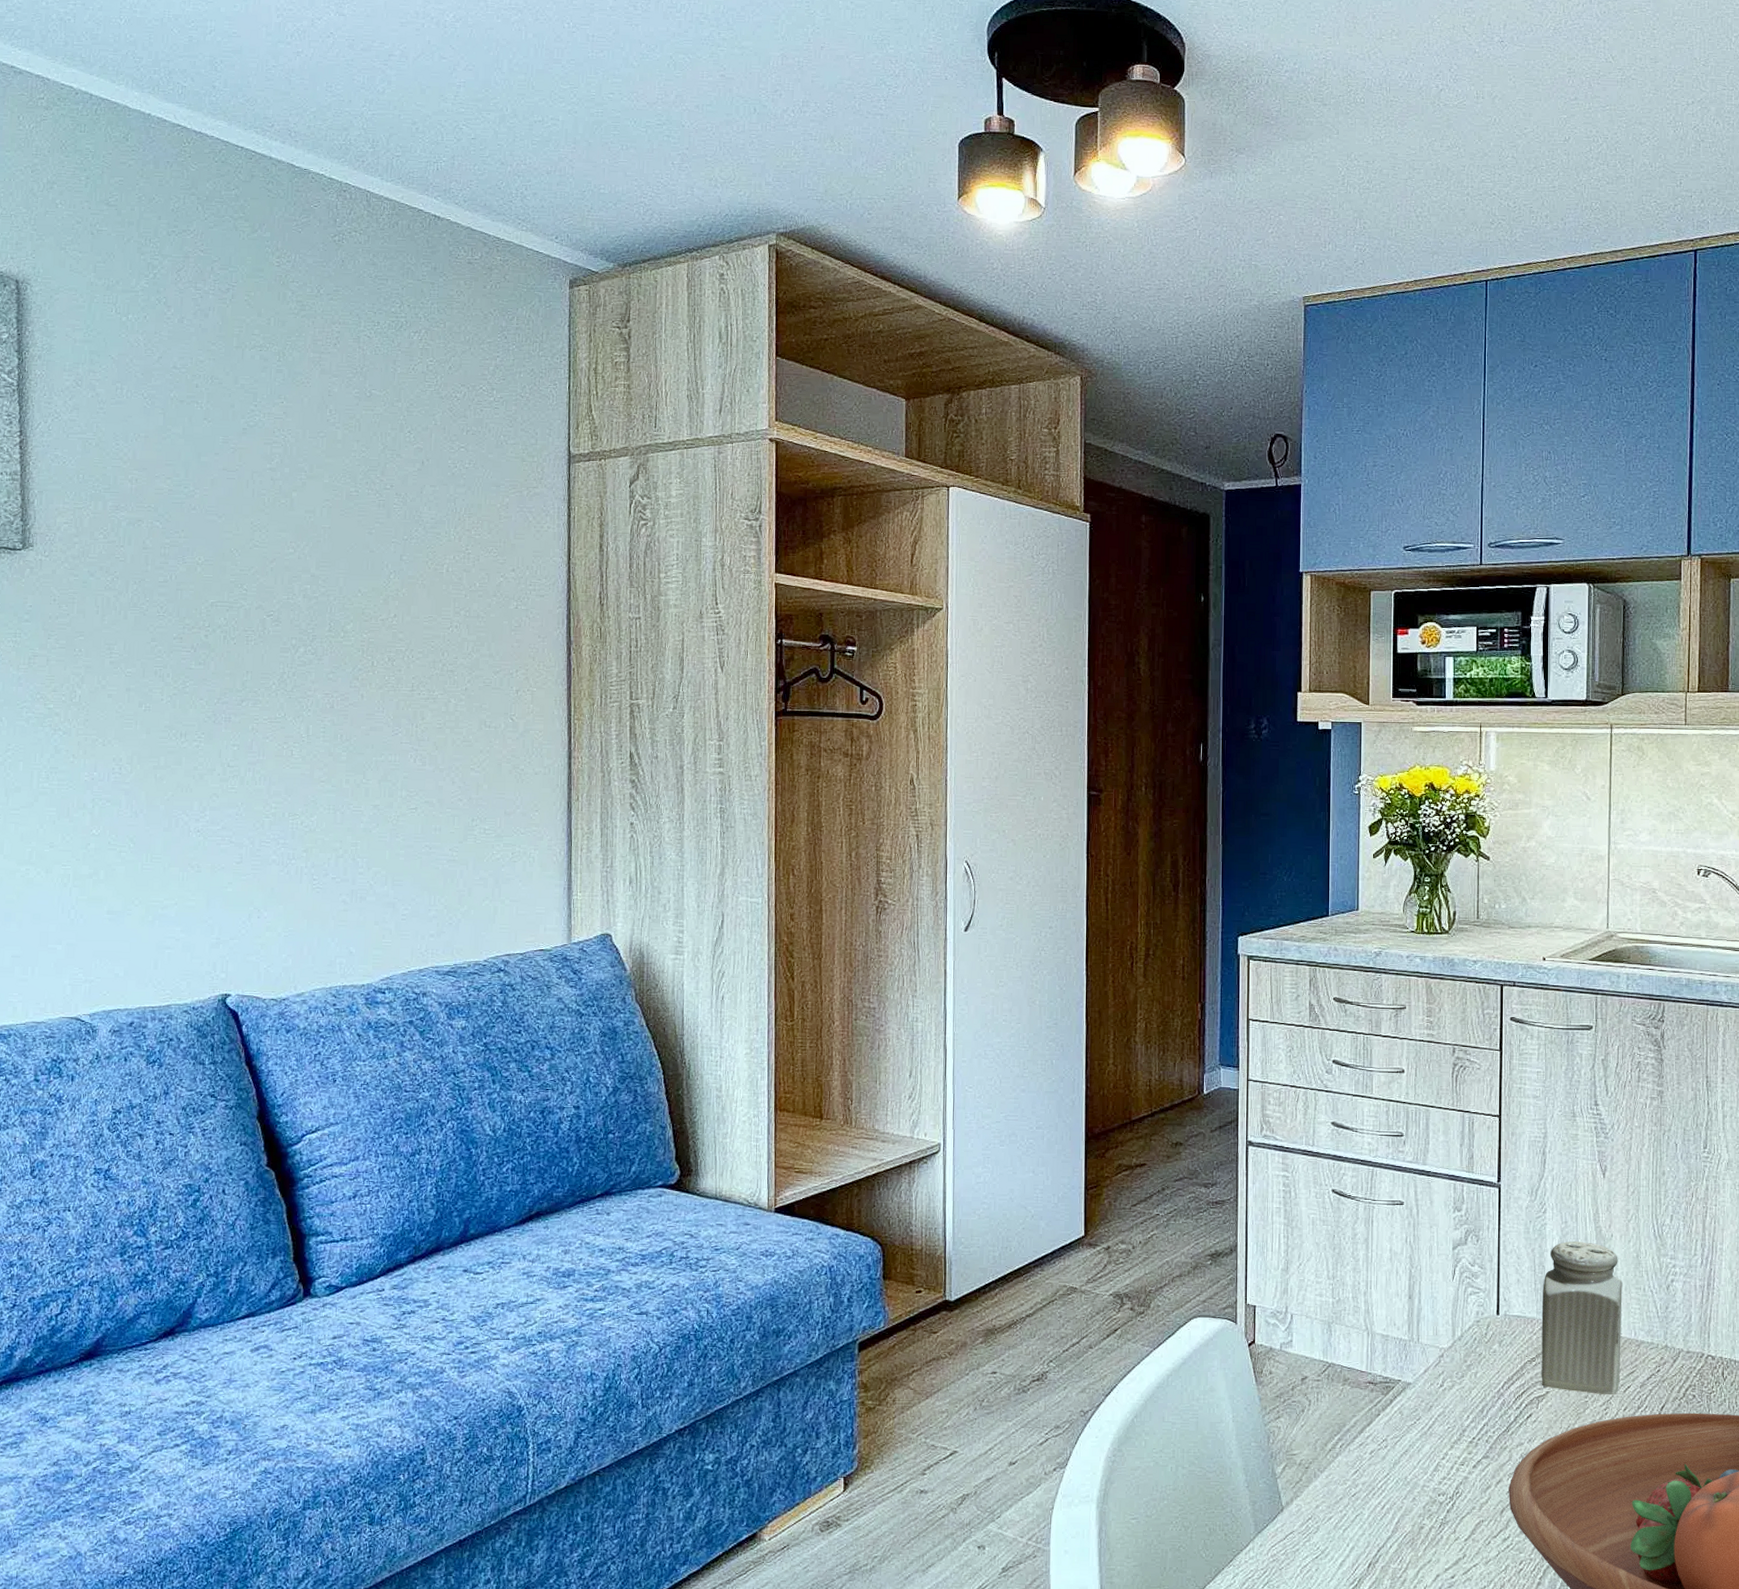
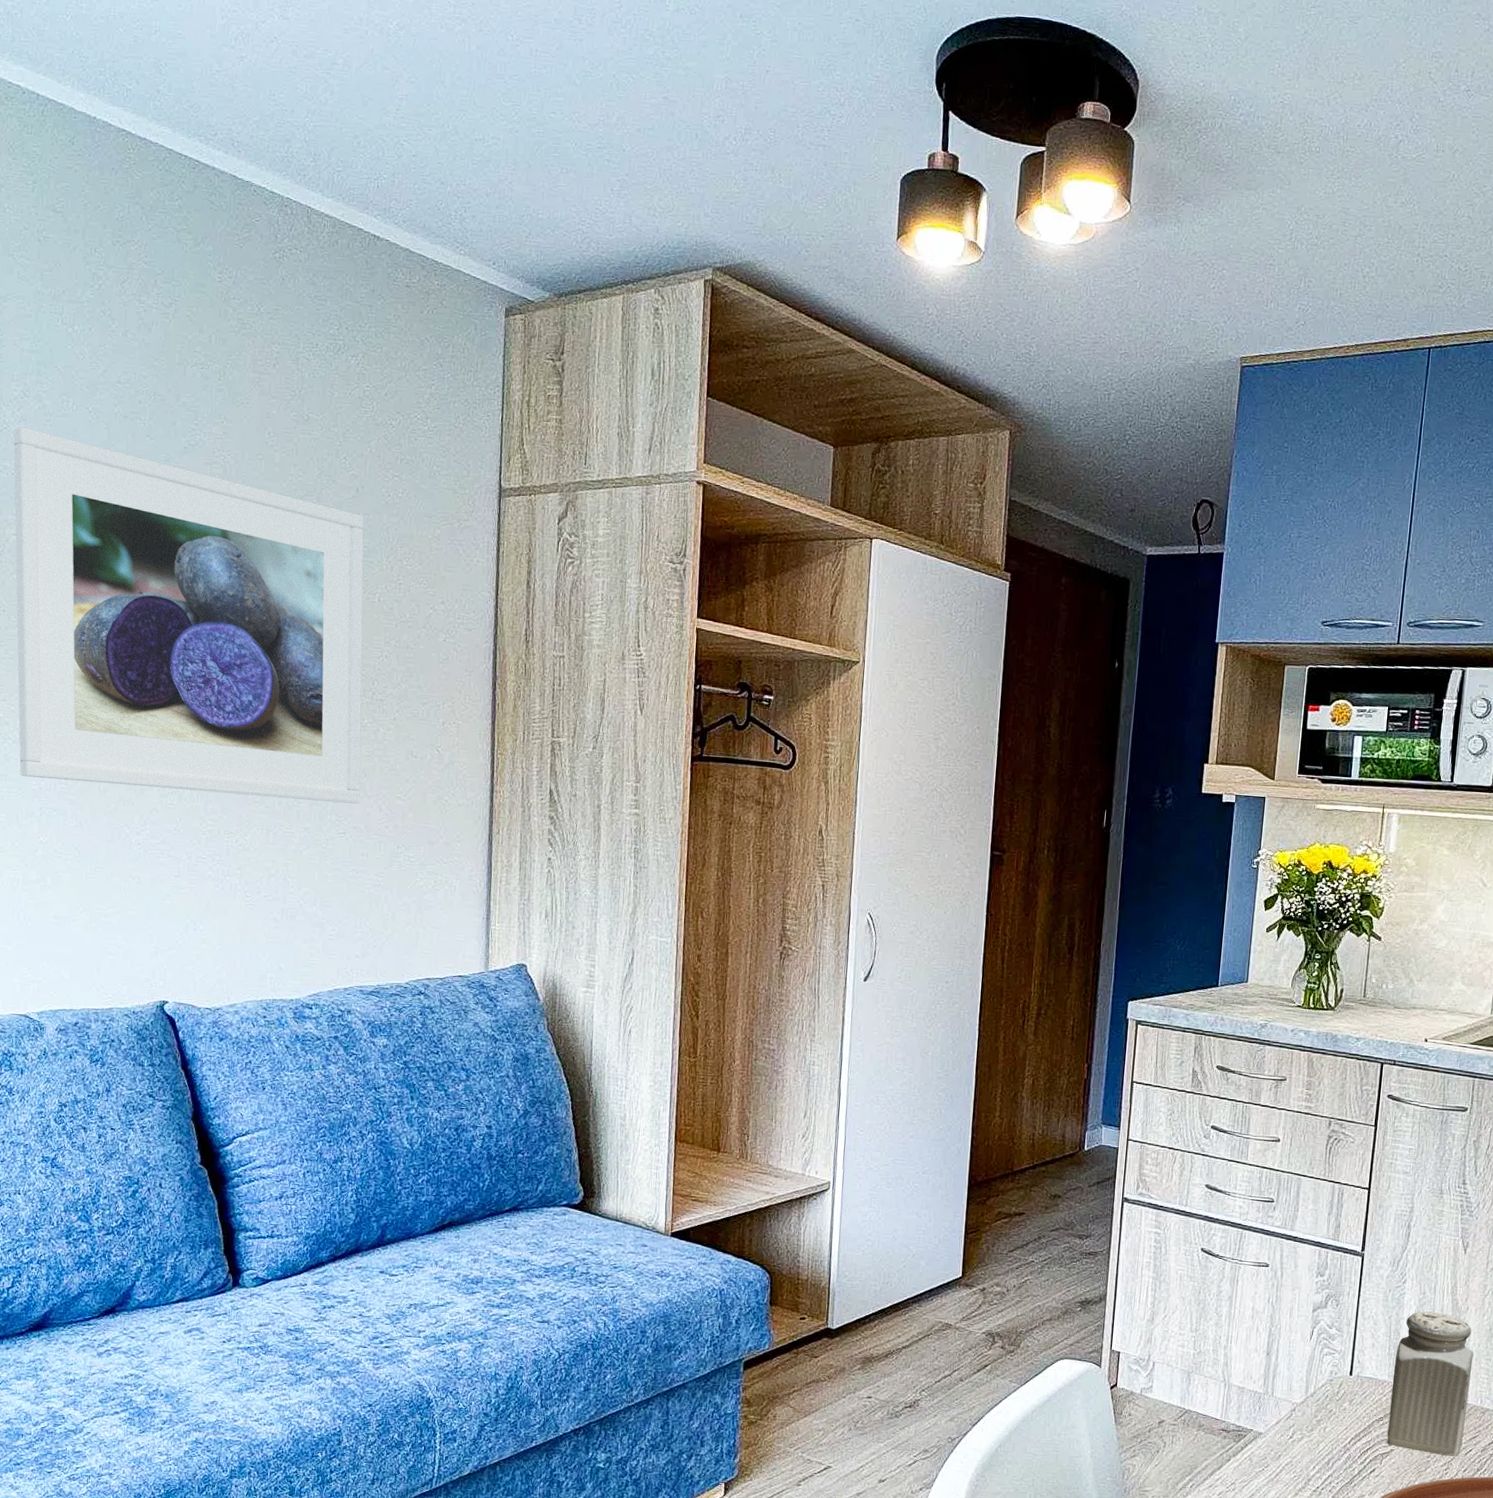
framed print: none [65,415,433,778] -> present [13,426,364,804]

